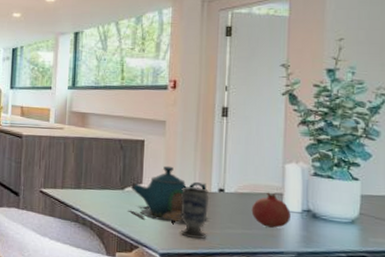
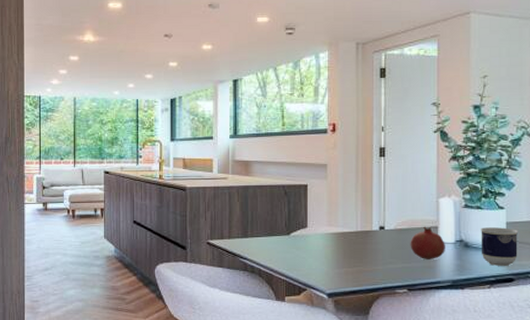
teapot: present [128,165,210,225] -> none [295,208,373,265]
cup: present [180,186,209,240] -> none [345,227,370,277]
cup: none [330,198,375,242] -> present [481,227,519,266]

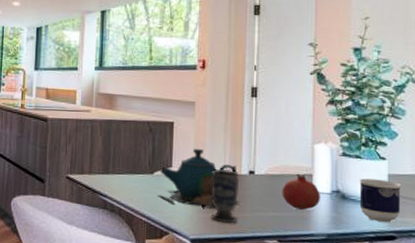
teapot: none [295,208,373,265] -> present [158,148,241,209]
cup: none [345,227,370,277] -> present [210,169,239,224]

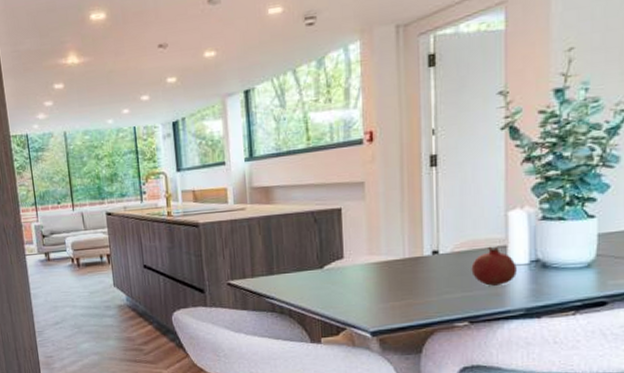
teapot: present [158,148,241,209] -> none [330,233,424,299]
cup: present [210,169,239,224] -> none [389,253,422,311]
cup: present [359,178,402,222] -> none [563,240,615,288]

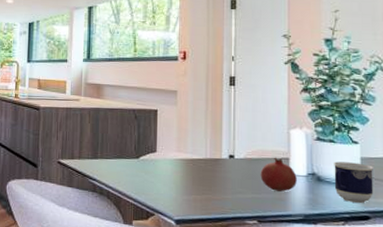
cup: none [563,240,615,288] -> present [334,161,374,203]

